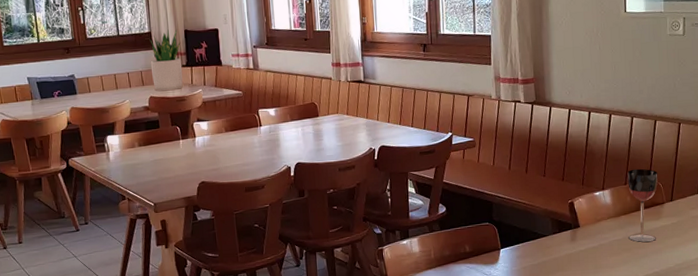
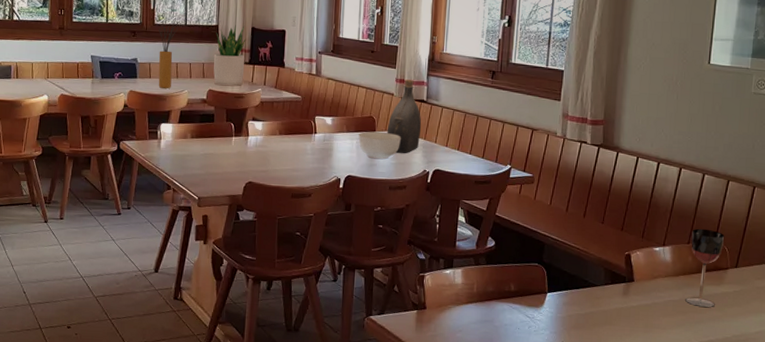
vase: none [91,30,112,101] -> present [158,18,179,89]
bowl: none [303,116,344,144] -> present [358,131,401,160]
water jug: none [329,62,363,135] -> present [387,79,422,153]

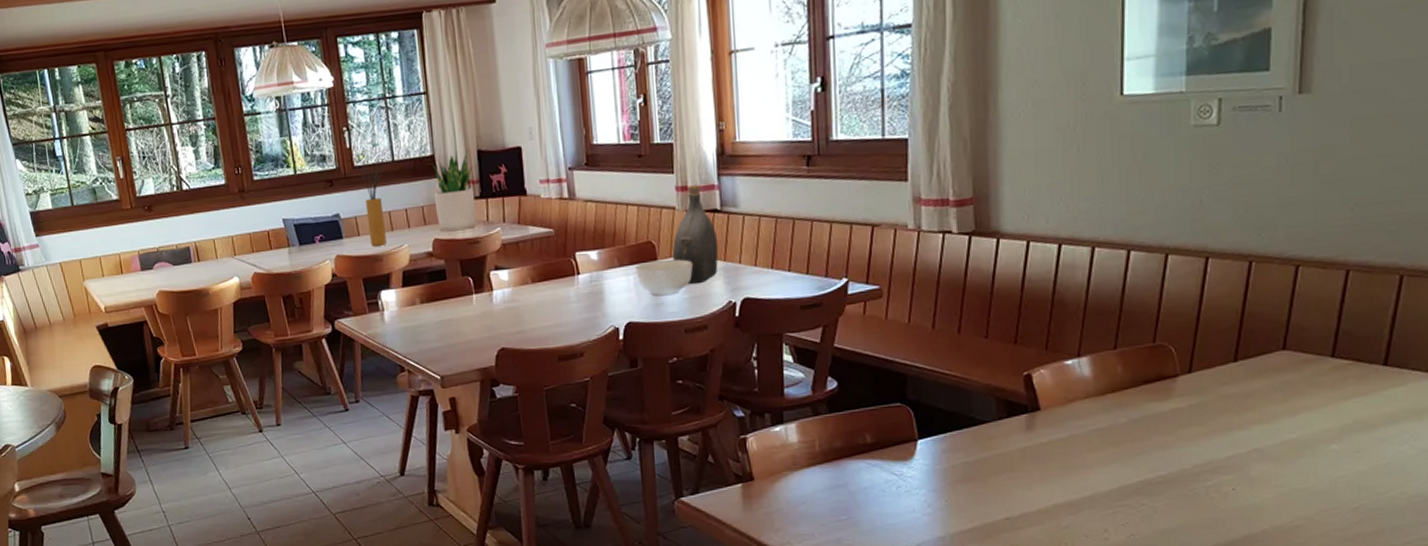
wineglass: present [685,228,725,307] -> none [1118,325,1169,432]

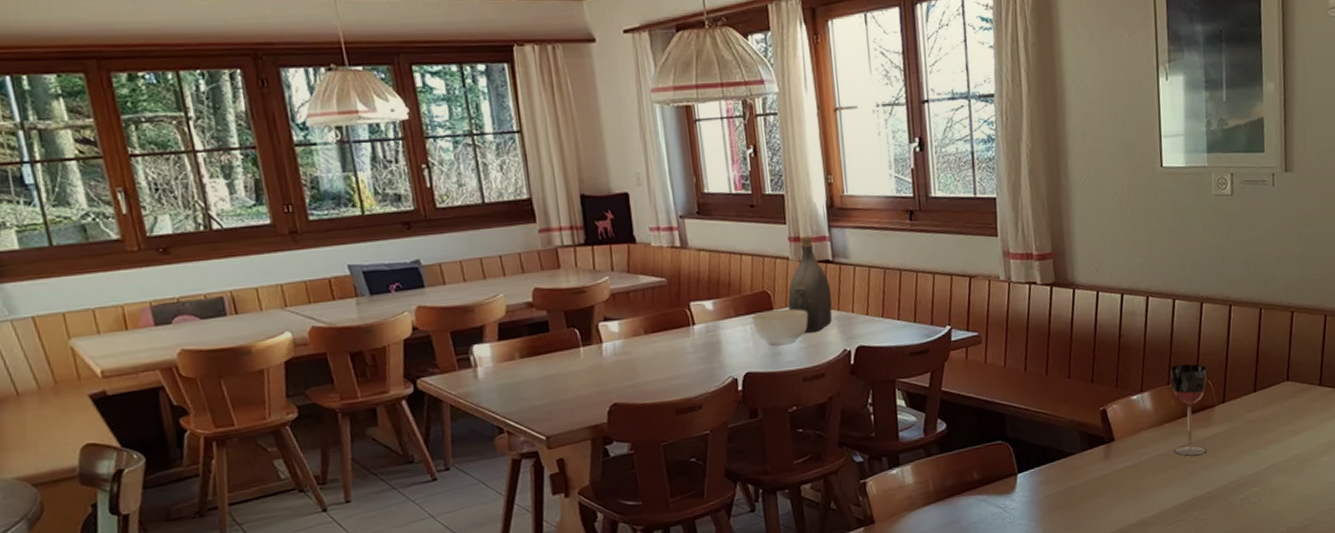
vase: present [359,155,387,246] -> none [443,196,478,296]
planter: present [433,150,476,233] -> none [530,194,581,281]
wineglass: none [1118,325,1169,432] -> present [1170,363,1207,456]

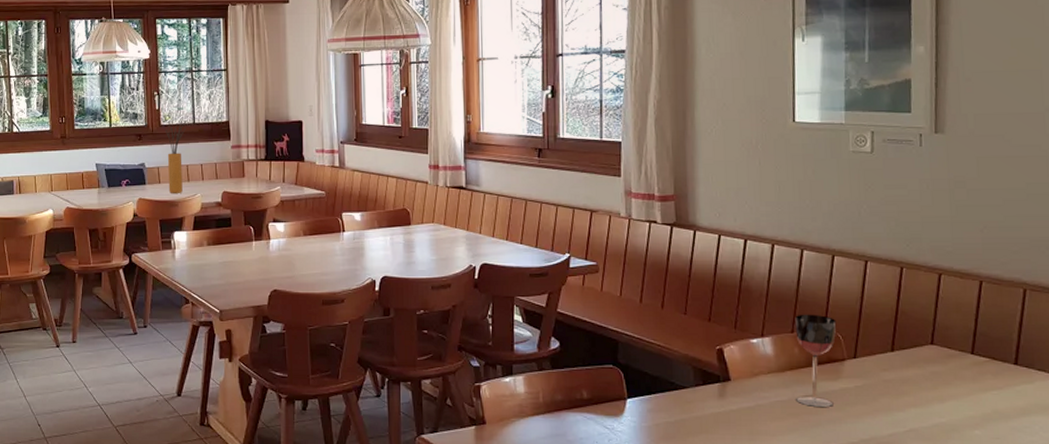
vase: none [443,196,478,296] -> present [165,117,187,193]
bowl: present [751,308,808,346] -> none [392,225,440,256]
water jug: present [787,236,833,333] -> none [423,165,463,247]

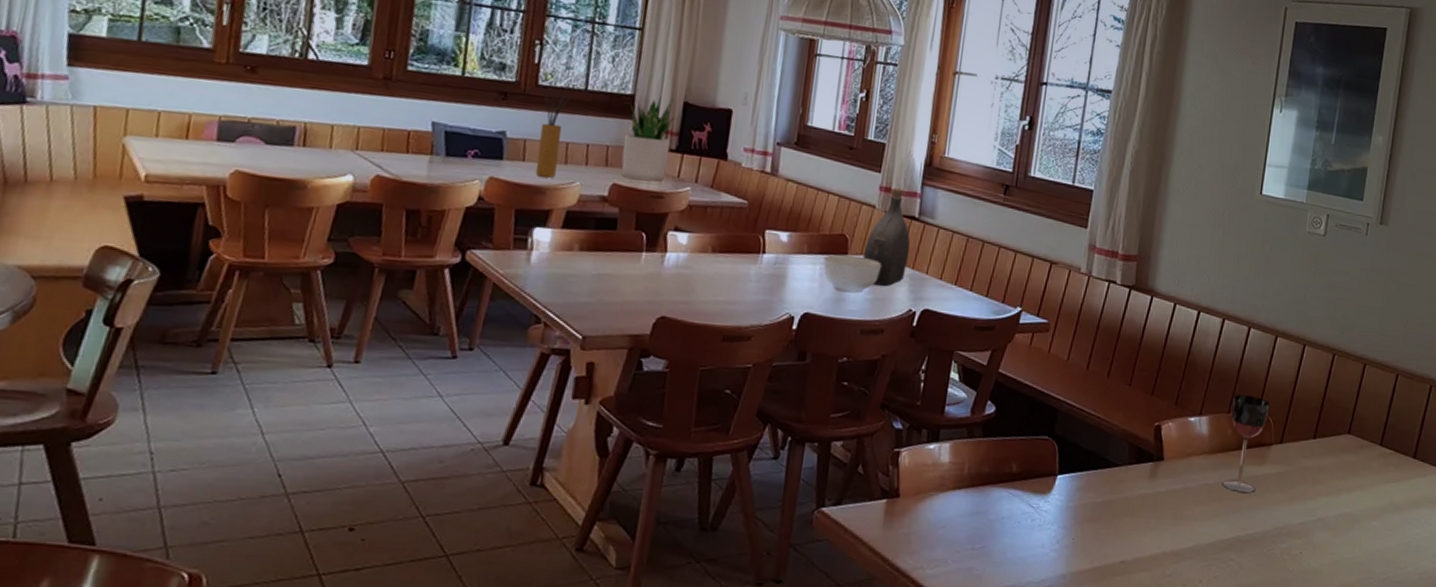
planter: none [226,119,261,187] -> present [621,96,675,182]
bowl: none [392,225,440,256] -> present [823,254,881,294]
water jug: none [423,165,463,247] -> present [862,188,910,286]

